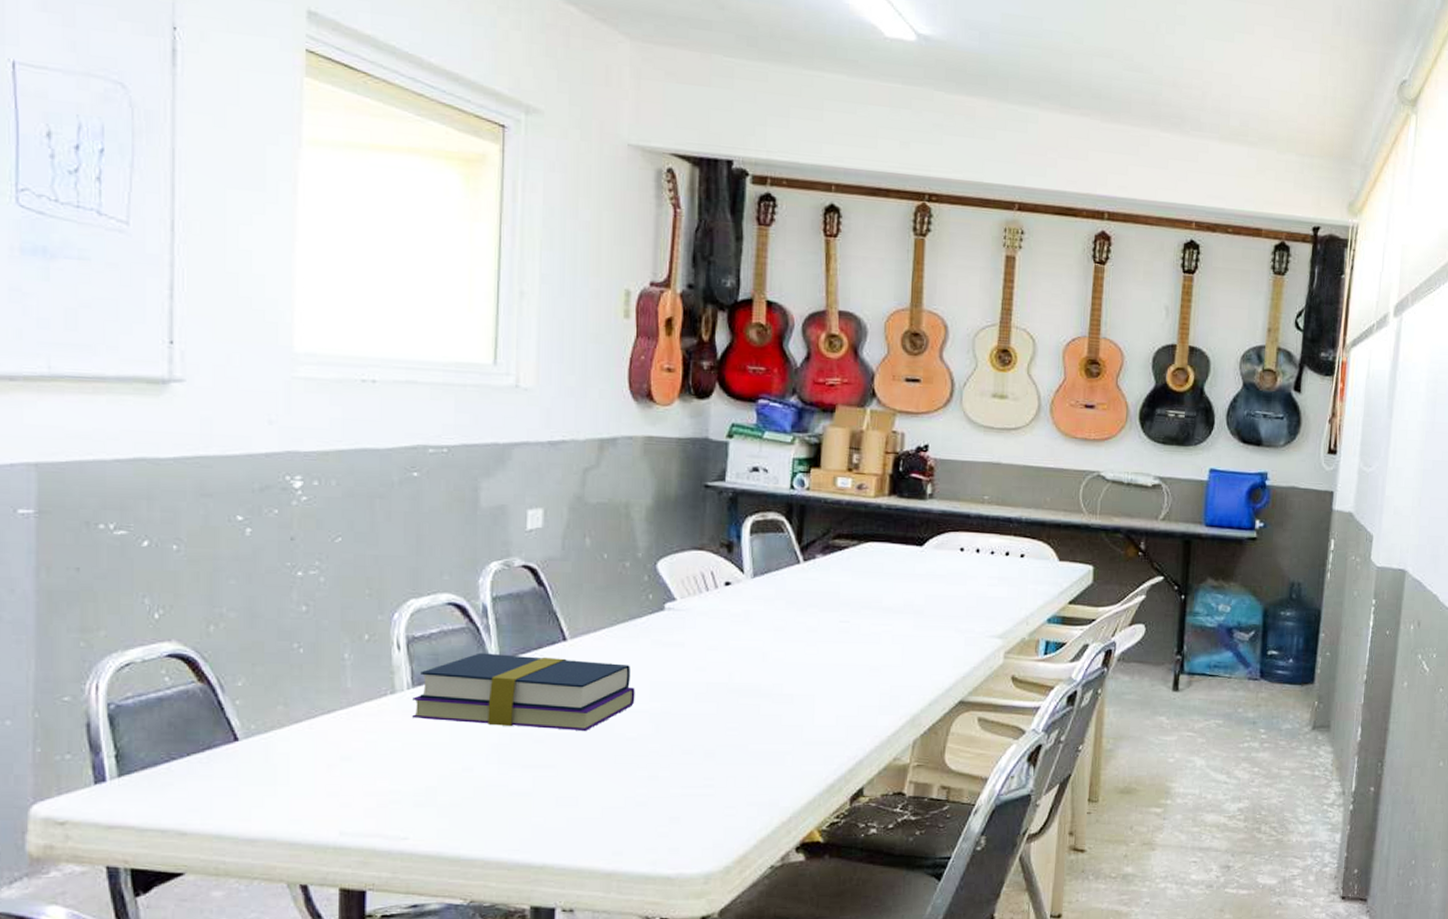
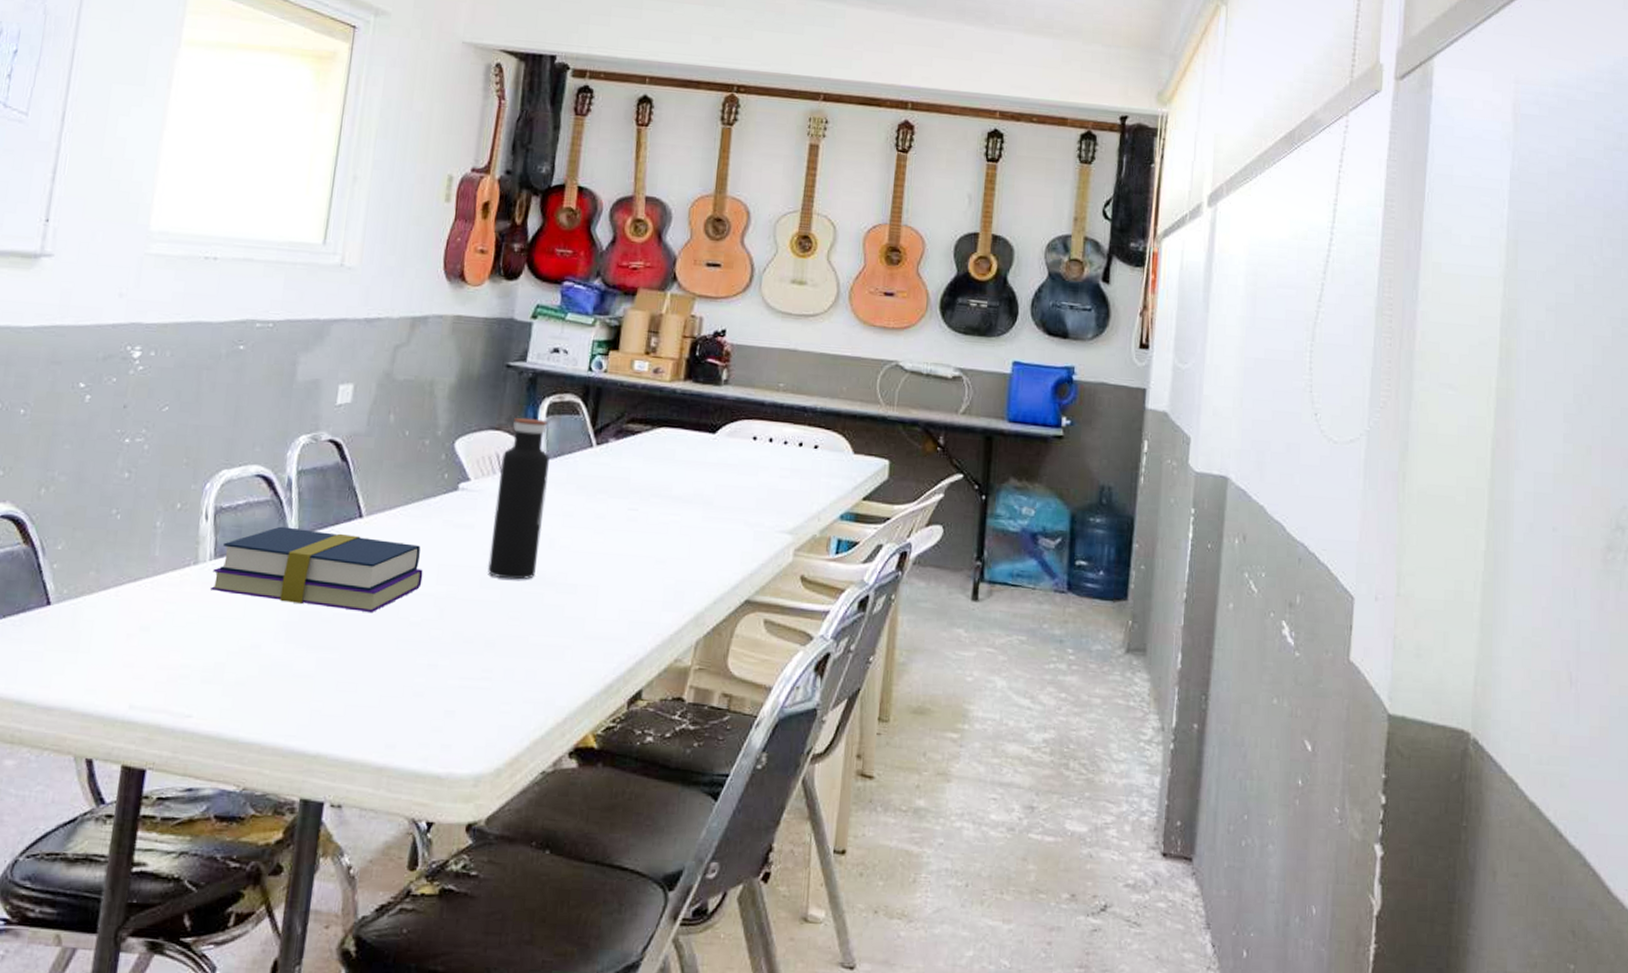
water bottle: none [700,536,757,693] -> present [487,417,549,580]

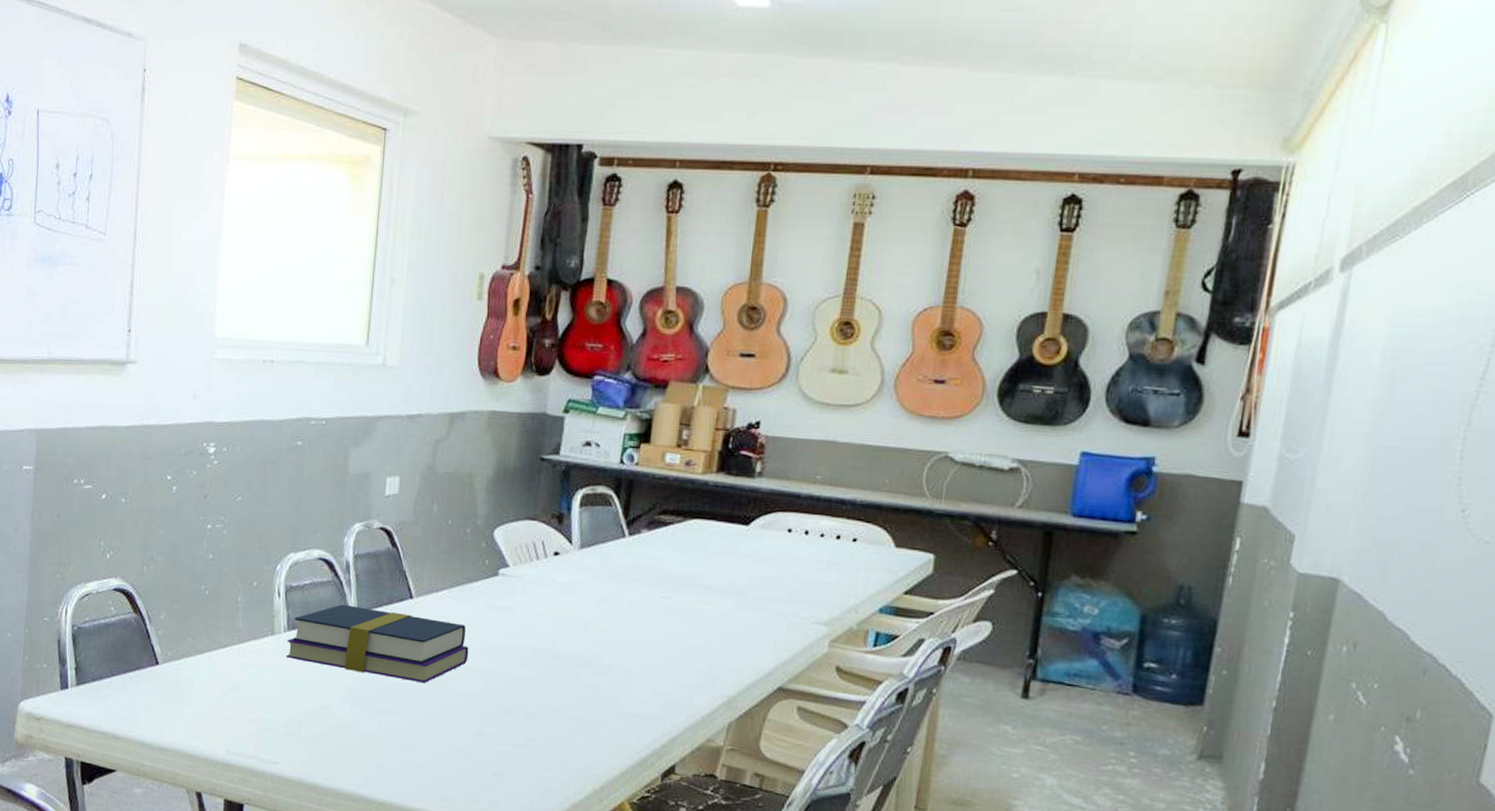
water bottle: present [487,417,549,580] -> none [527,508,583,659]

